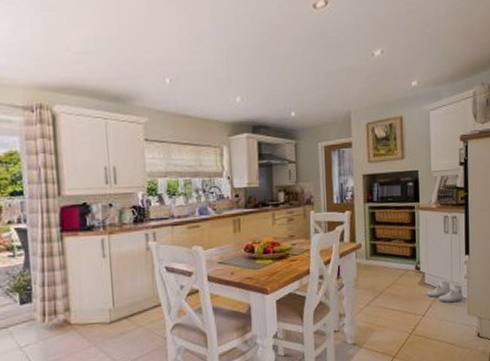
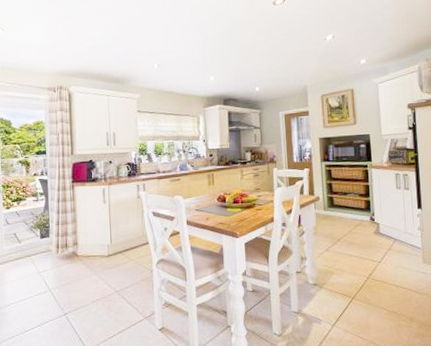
boots: present [427,281,463,303] -> none [382,231,417,252]

